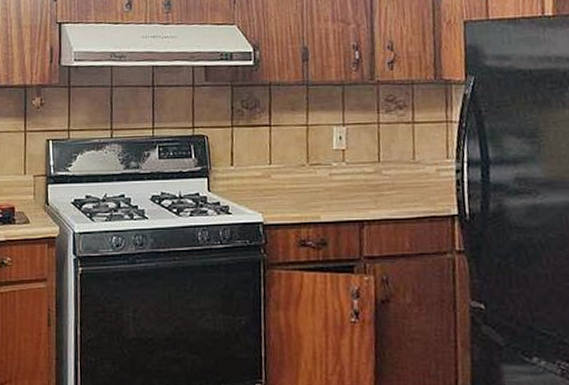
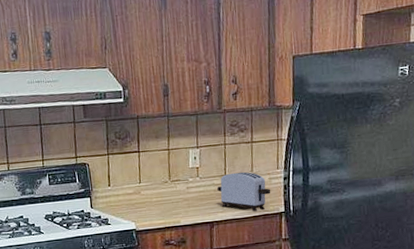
toaster: none [368,159,440,211] -> present [217,171,271,212]

